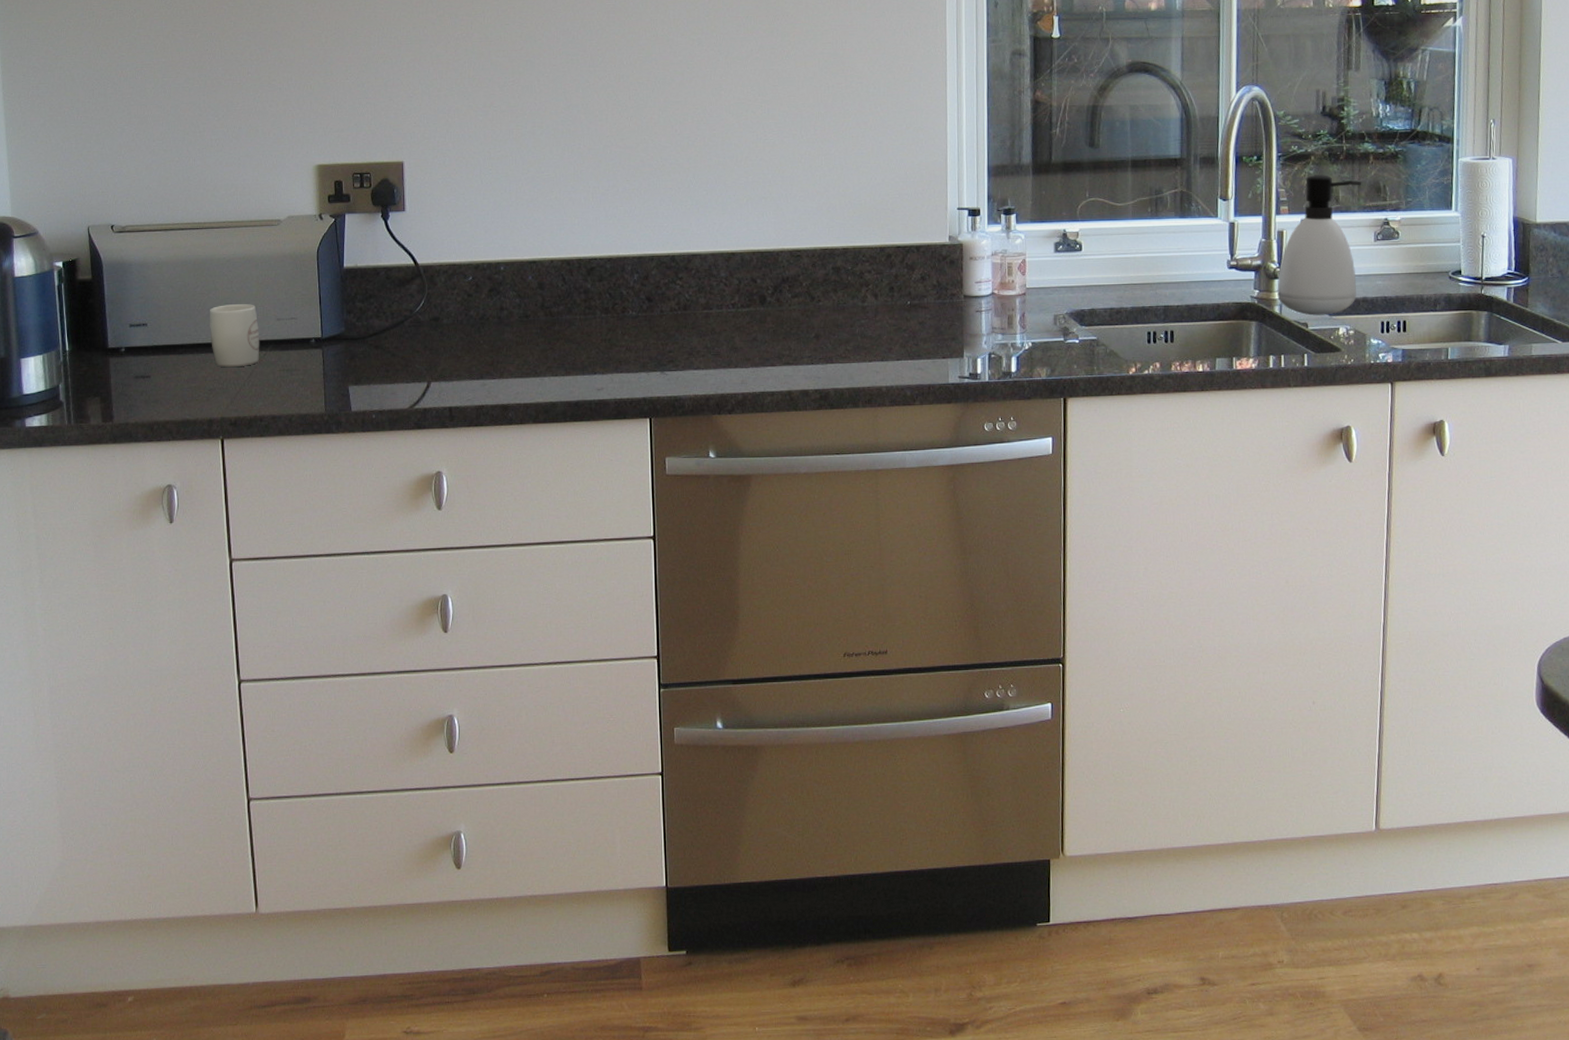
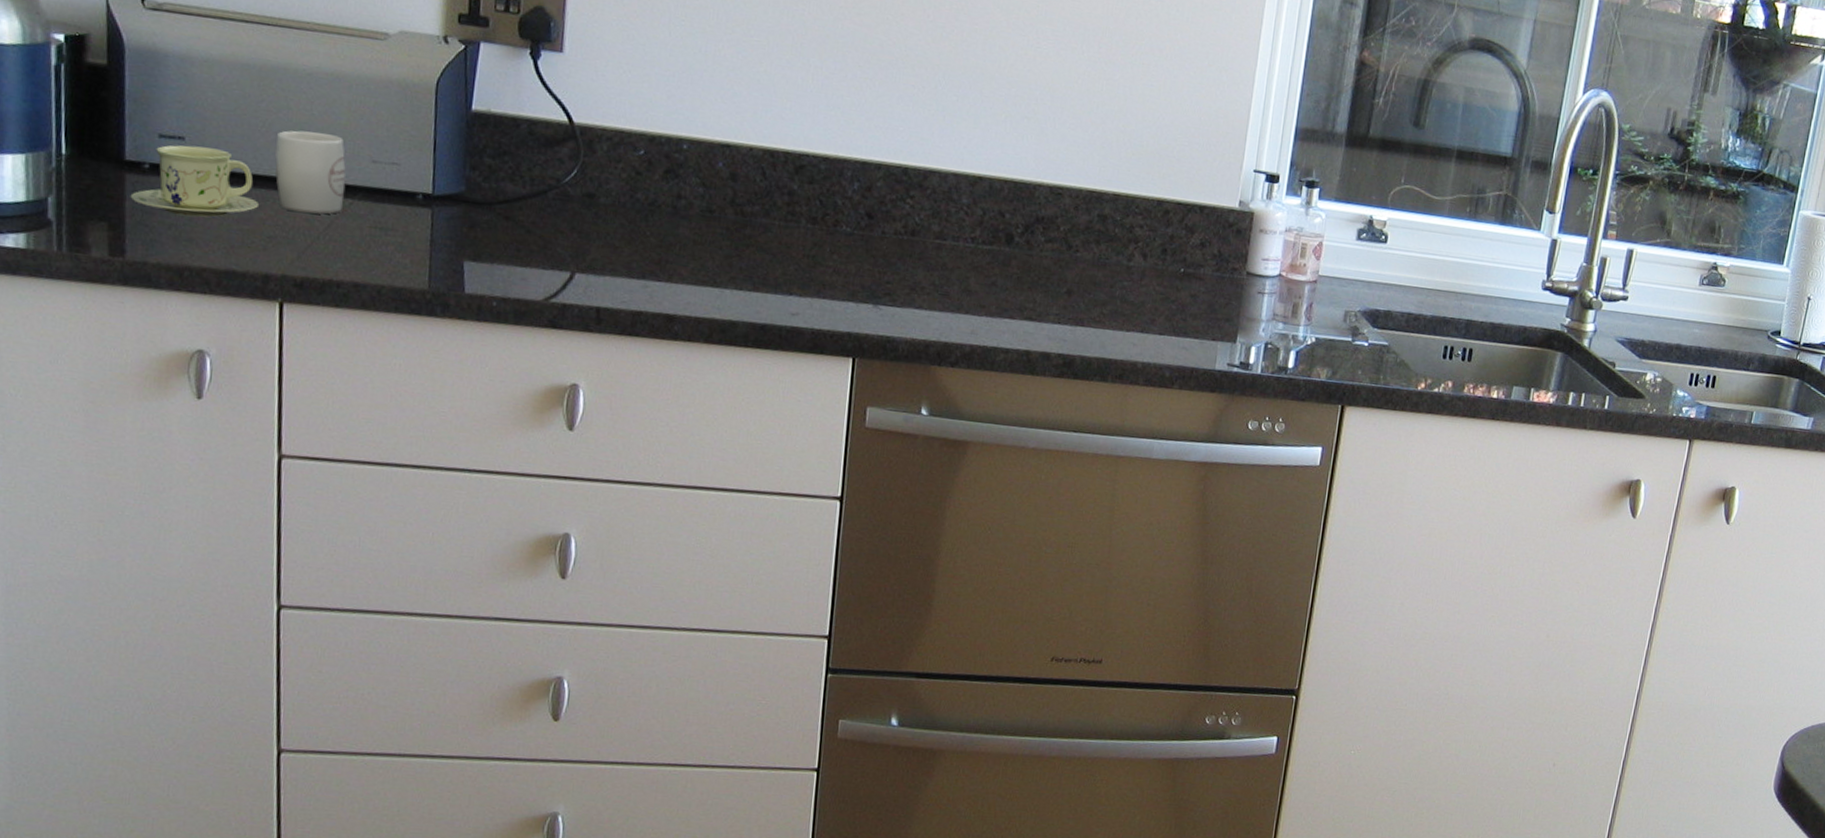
cup and saucer: none [113,329,202,384] -> present [130,145,260,218]
soap dispenser: present [1277,175,1362,316] -> none [1589,201,1698,358]

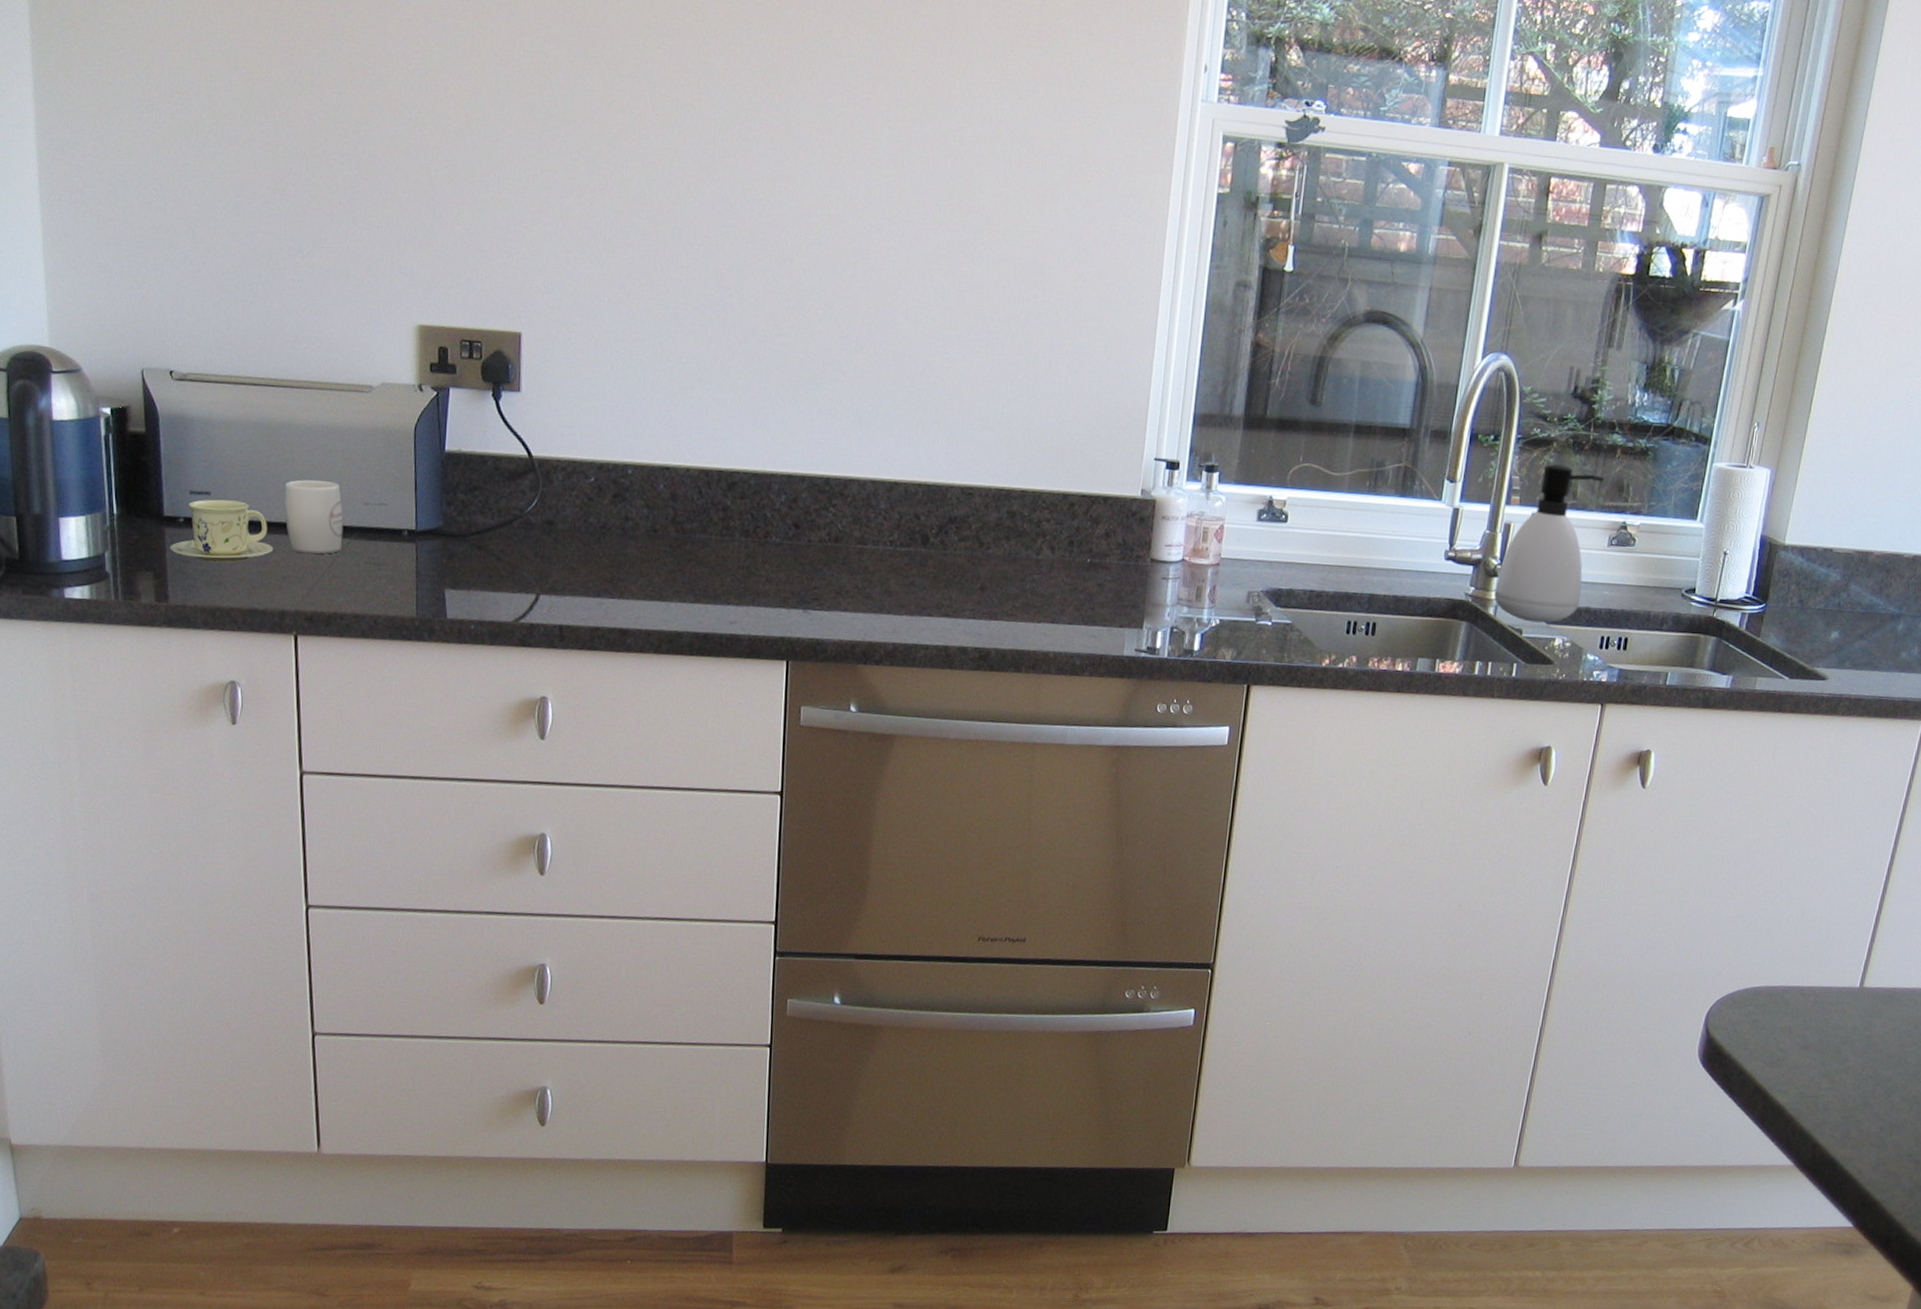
soap dispenser: none [1589,201,1698,358] -> present [1494,464,1605,623]

